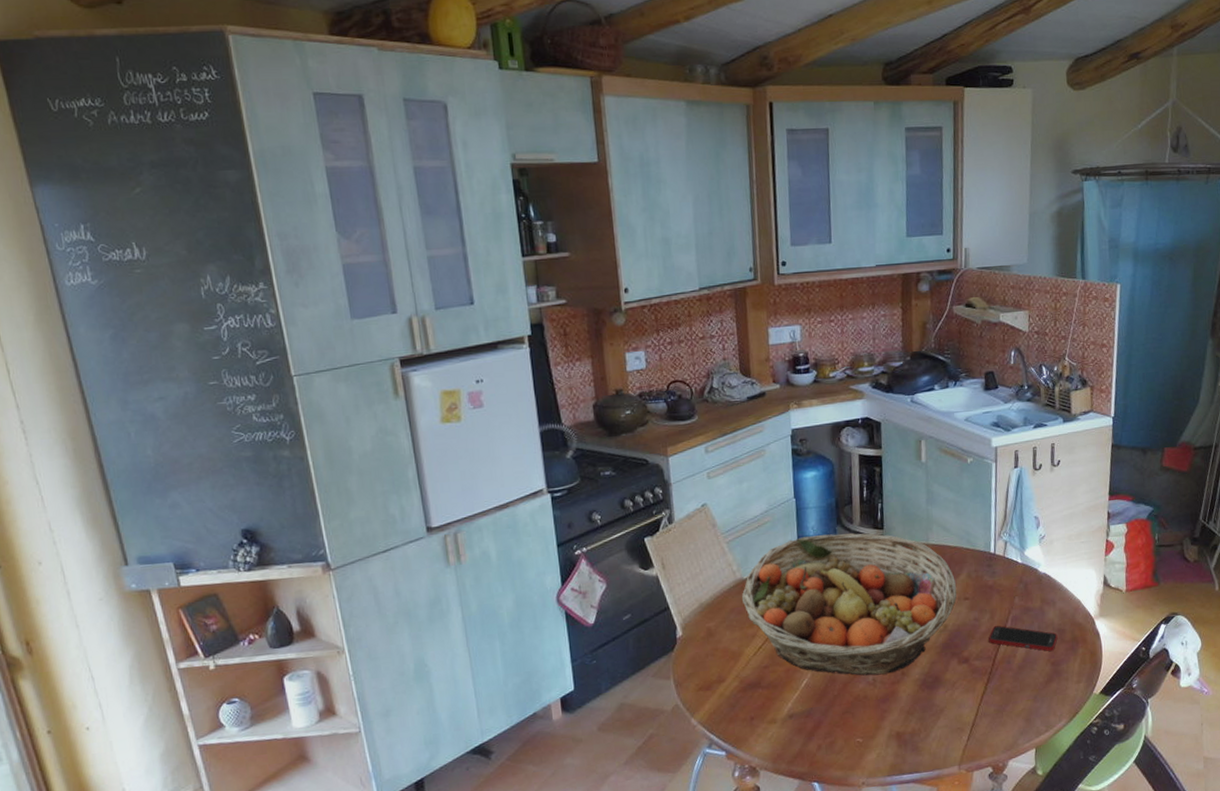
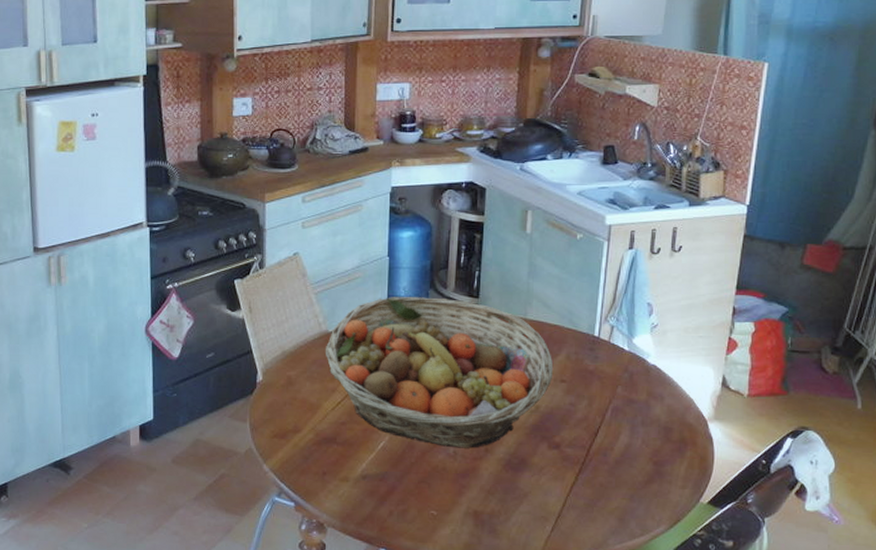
cell phone: present [989,625,1058,651] -> none [584,413,663,449]

